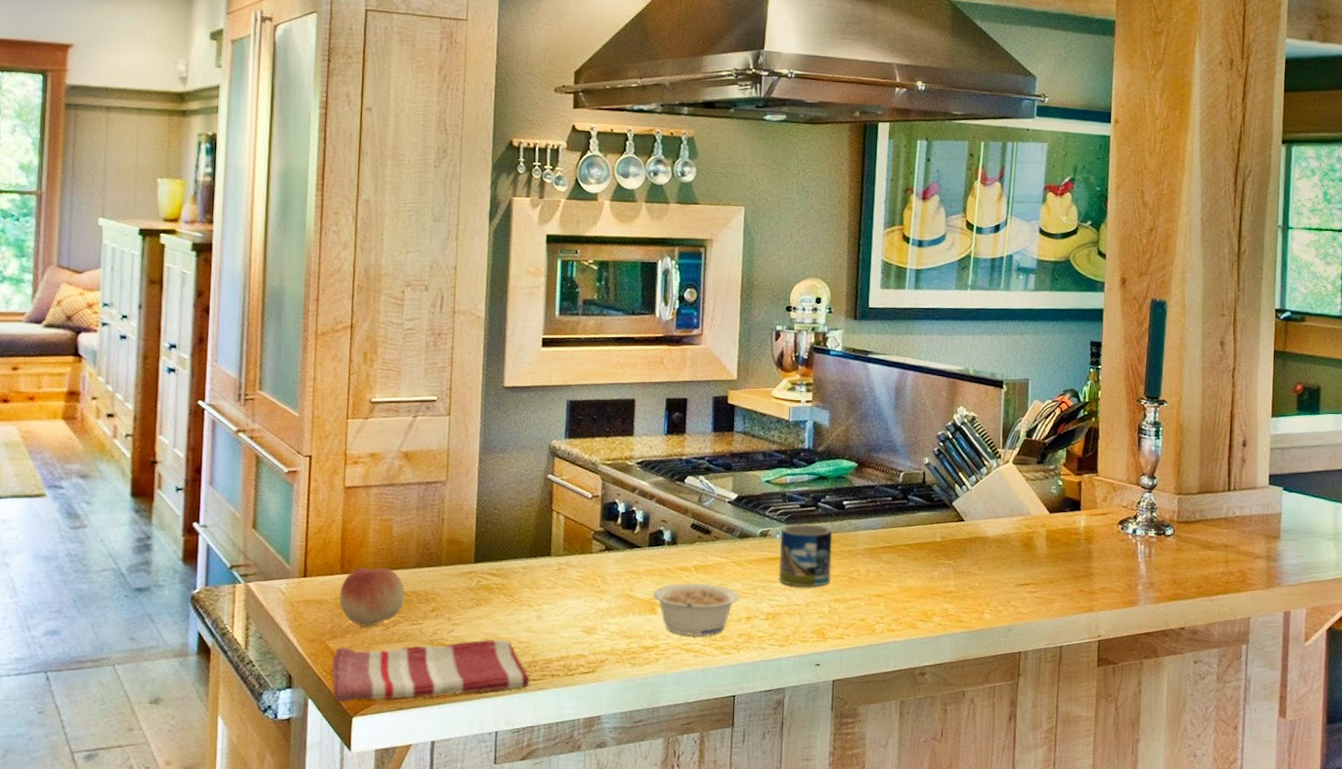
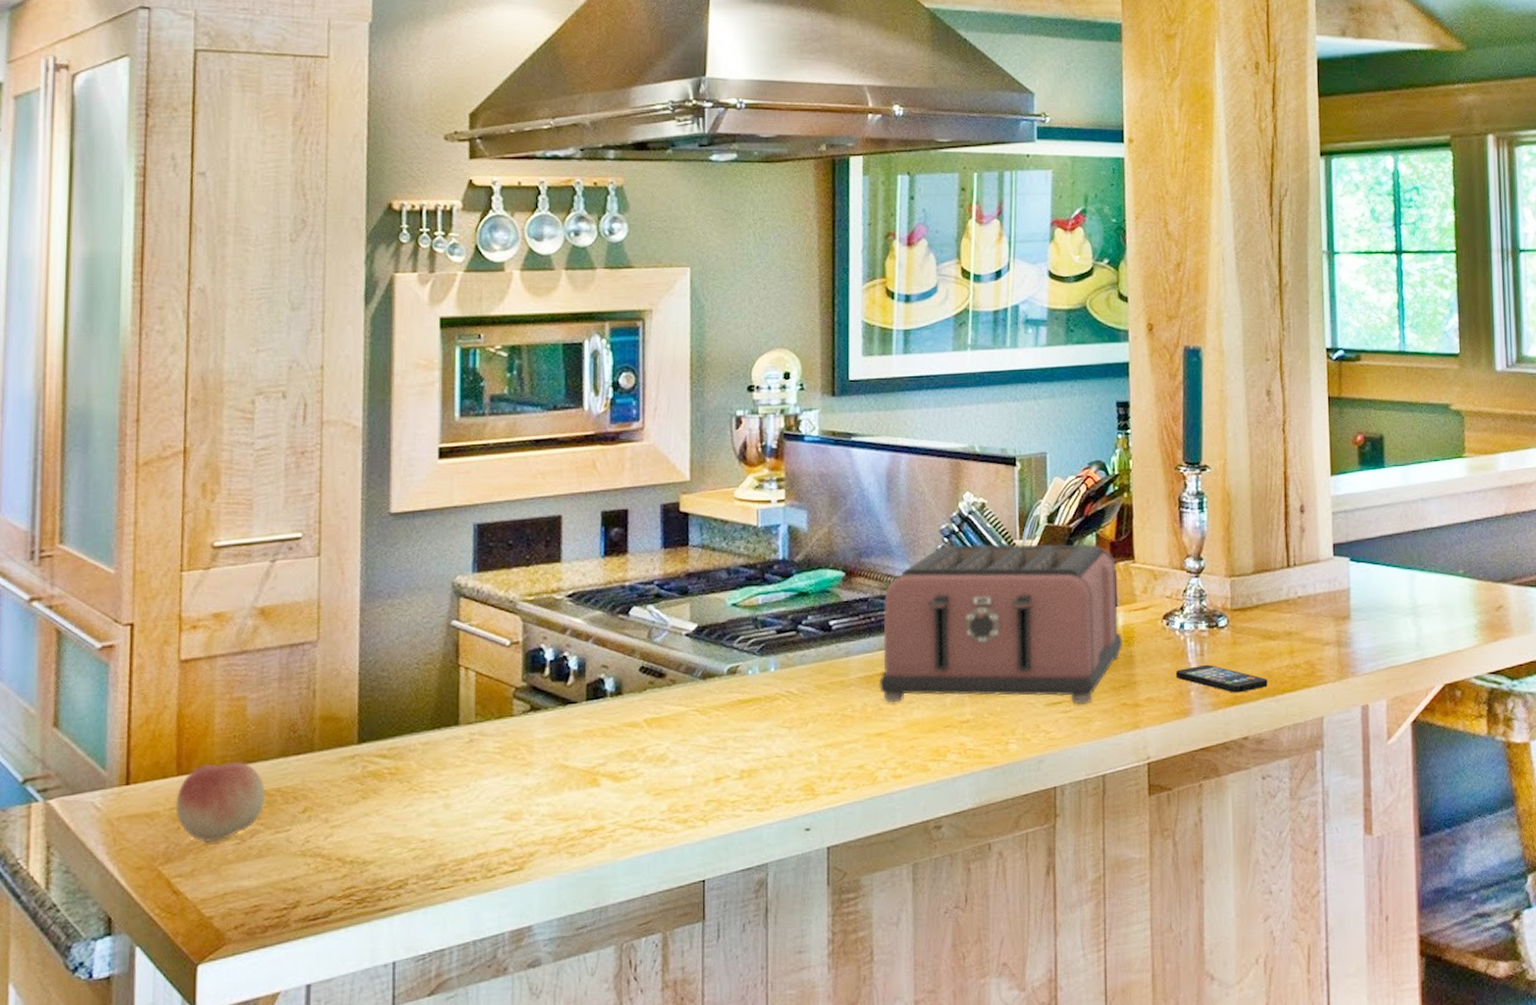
dish towel: present [331,639,530,702] -> none [167,840,436,946]
legume: present [653,583,739,636] -> none [594,741,705,810]
mug: present [778,524,833,587] -> none [753,653,818,734]
toaster: none [881,448,1083,588] -> present [879,544,1122,705]
smartphone: none [1126,565,1205,591] -> present [1175,664,1268,693]

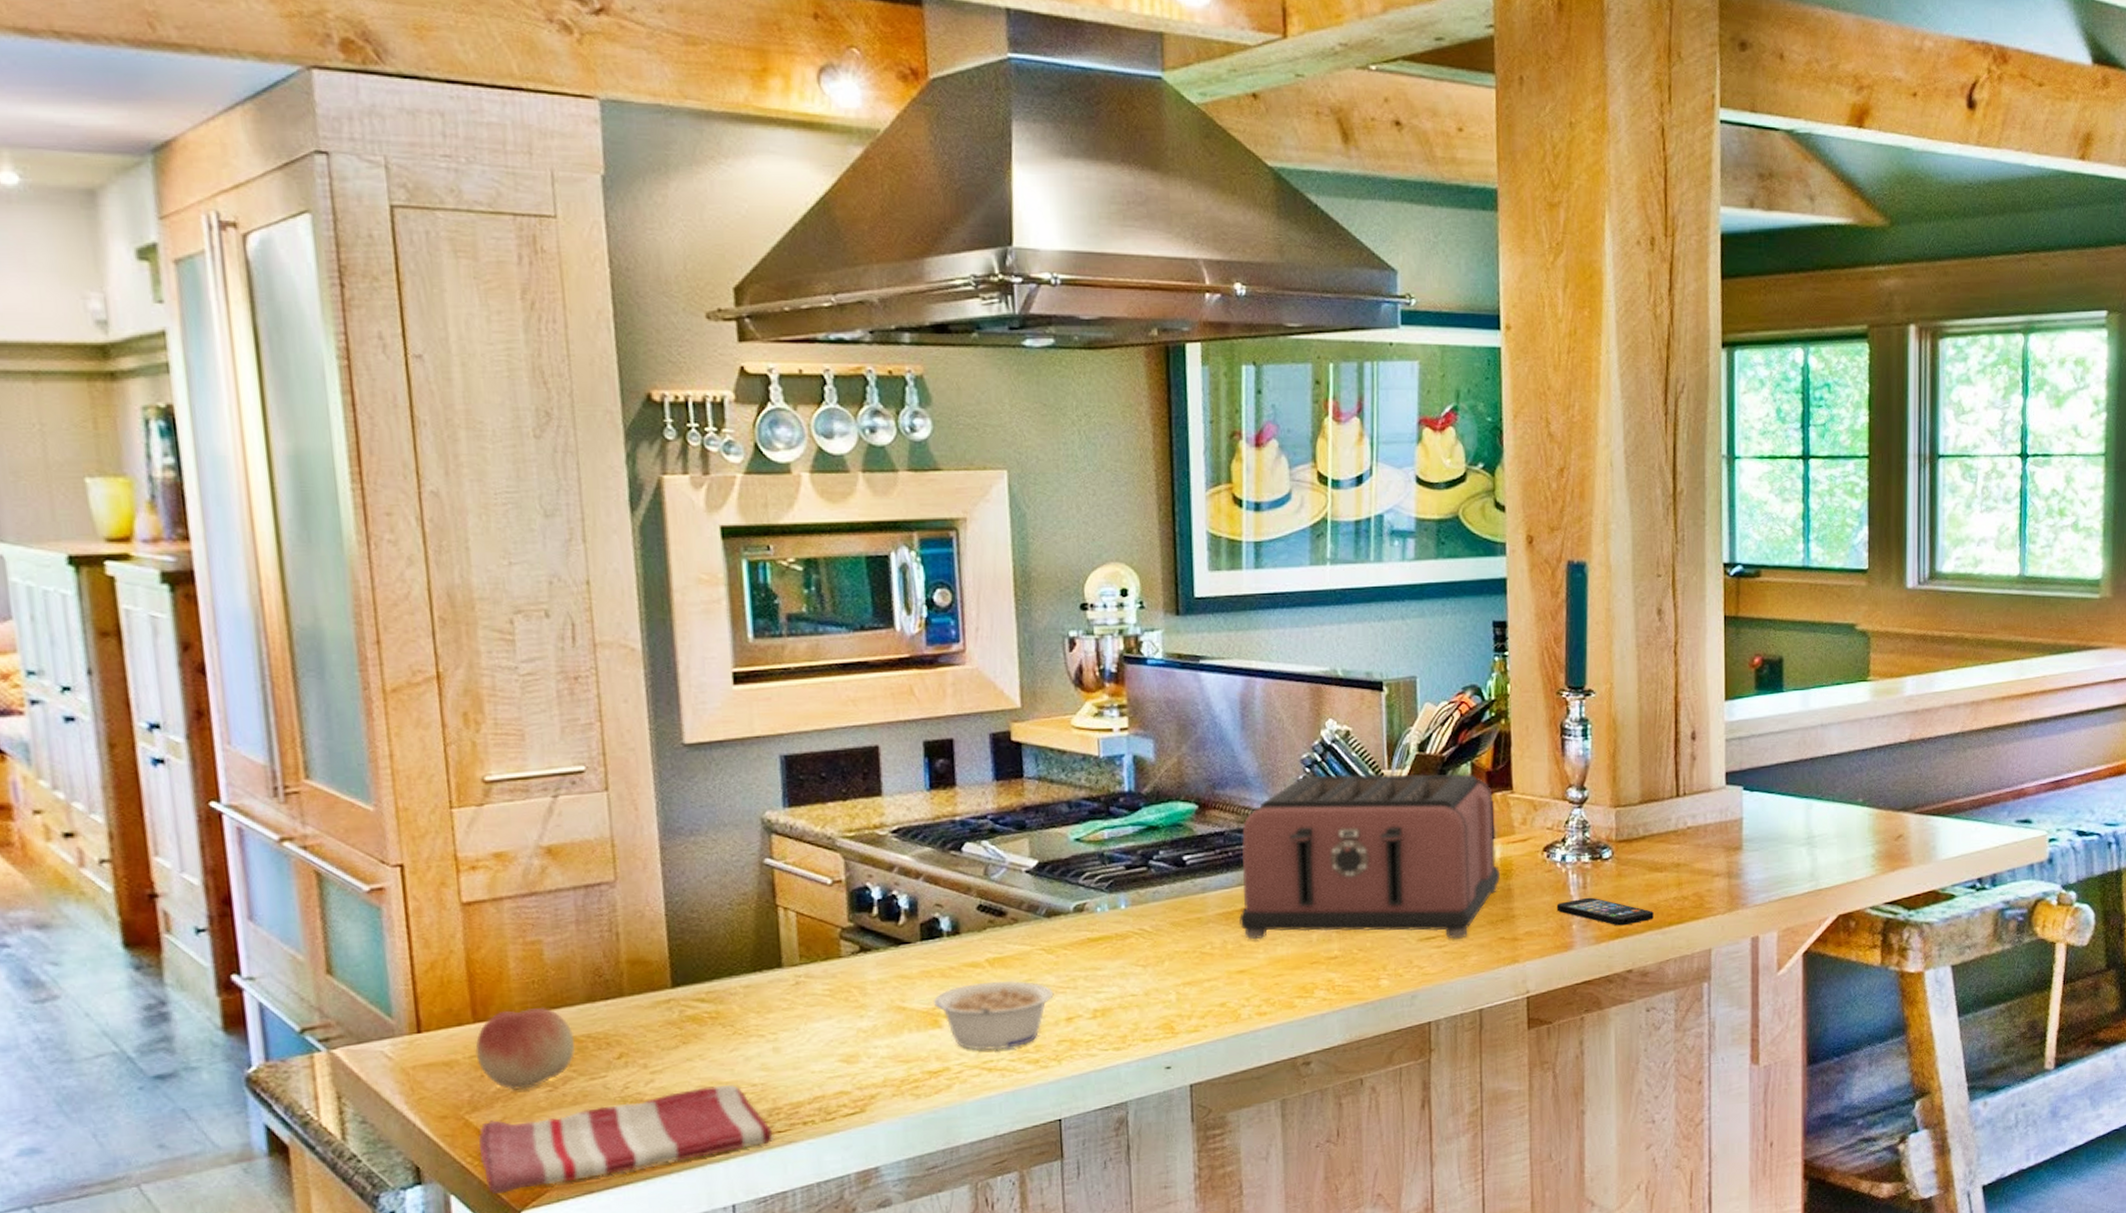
dish towel: none [167,840,436,946] -> present [479,1085,773,1194]
legume: none [594,741,705,810] -> present [934,981,1054,1051]

